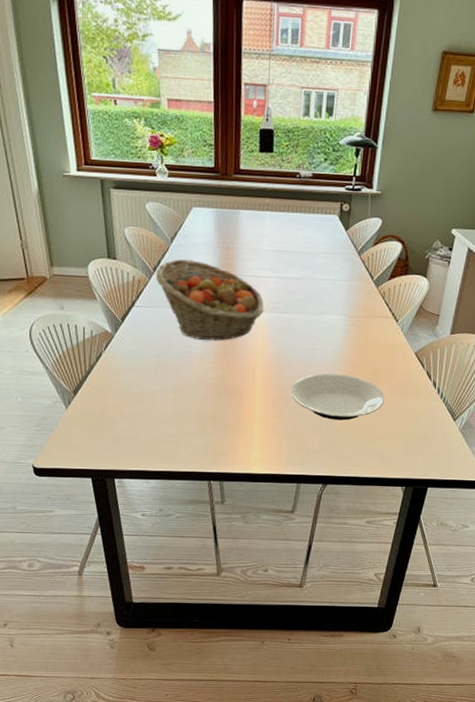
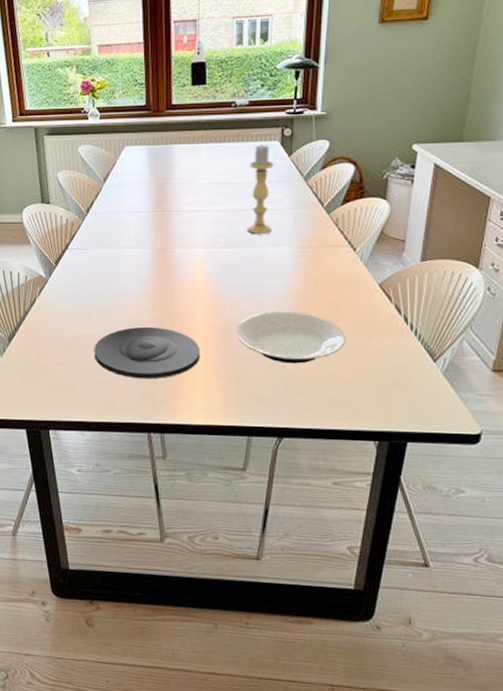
fruit basket: present [155,259,264,341] -> none [88,199,203,280]
plate: none [159,384,259,433] -> present [94,327,201,379]
candle holder: none [305,217,332,302] -> present [246,144,274,234]

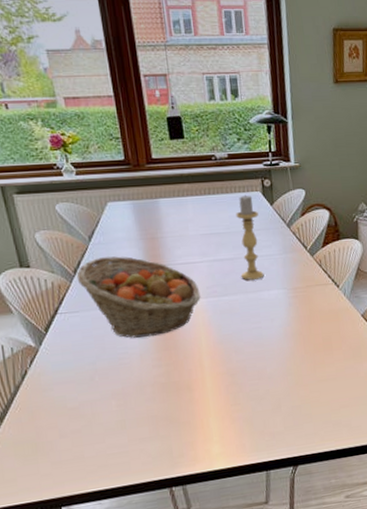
fruit basket: none [88,199,203,280] -> present [76,256,201,338]
plate: present [94,327,201,379] -> none [100,381,212,437]
plate: present [237,311,347,364] -> none [243,348,341,397]

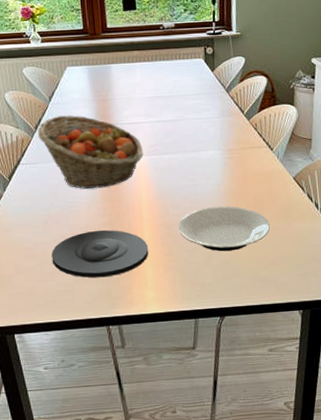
plate: none [100,381,212,437] -> present [51,230,149,278]
candle holder: present [236,195,264,280] -> none [179,61,203,141]
plate: none [243,348,341,397] -> present [178,206,271,252]

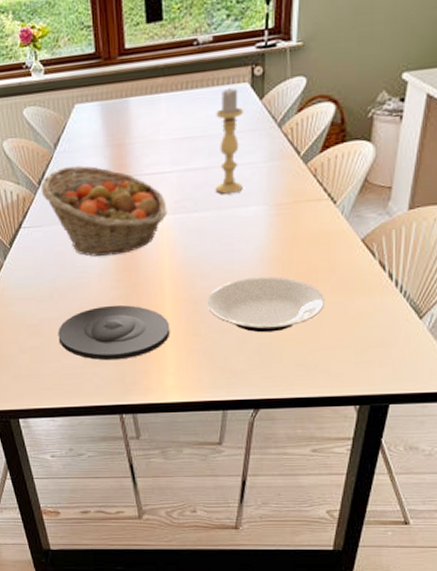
candle holder: none [179,61,203,141] -> present [215,87,243,194]

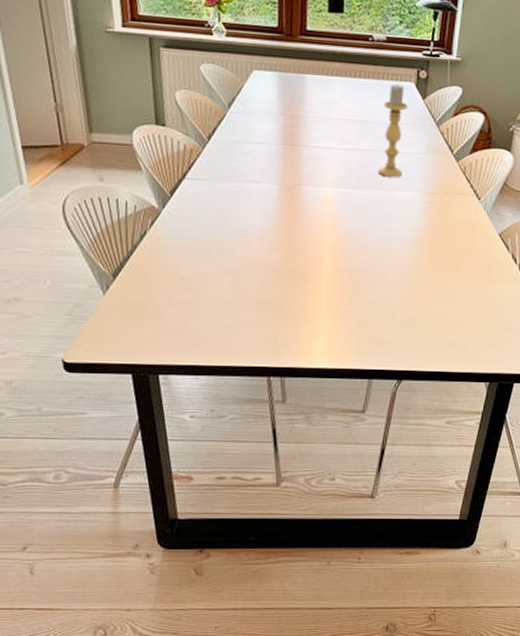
fruit basket: present [40,166,167,256] -> none [210,127,333,219]
plate: present [58,305,170,361] -> none [211,267,326,322]
plate: present [207,276,326,333] -> none [362,256,467,309]

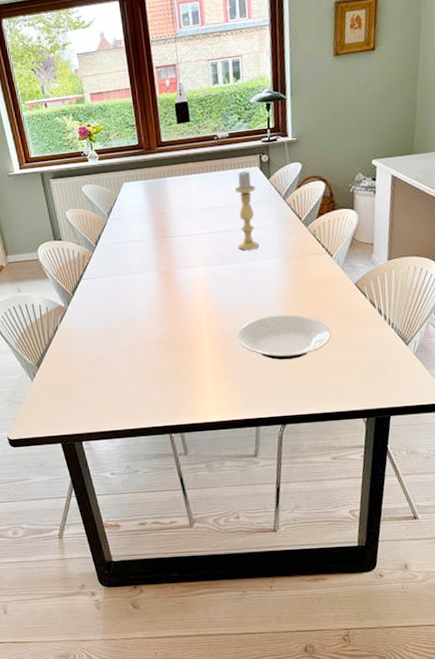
plate: none [362,256,467,309] -> present [237,314,332,360]

